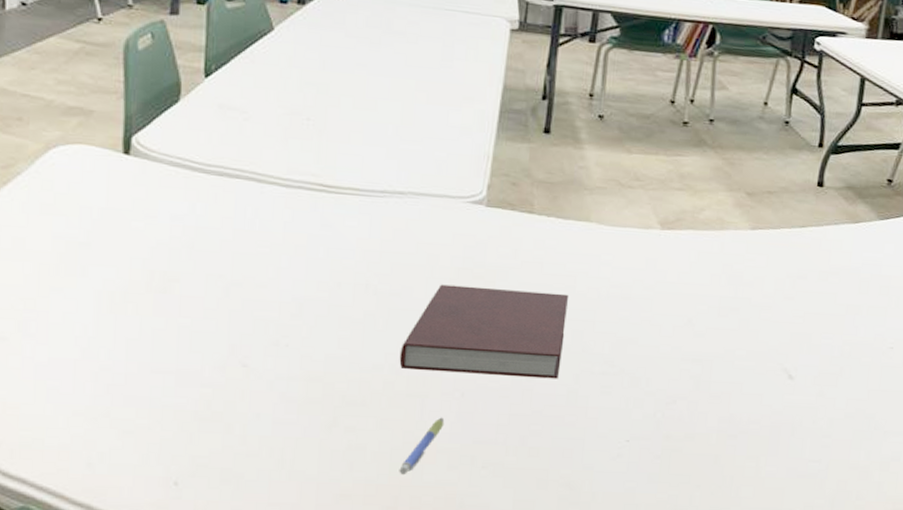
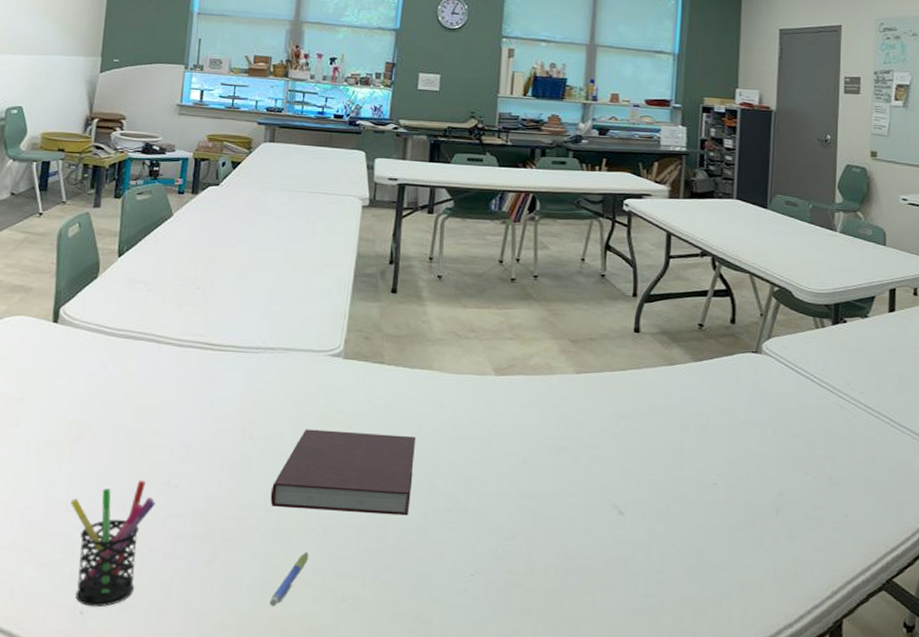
pen holder: none [157,339,262,478] -> present [71,480,155,608]

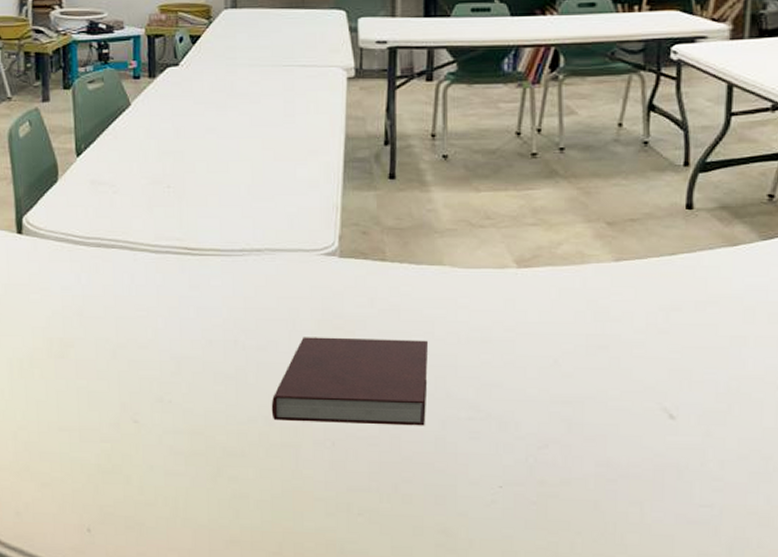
pen holder: present [71,480,155,608] -> none [63,397,150,525]
pen: present [269,552,309,607] -> none [281,466,319,522]

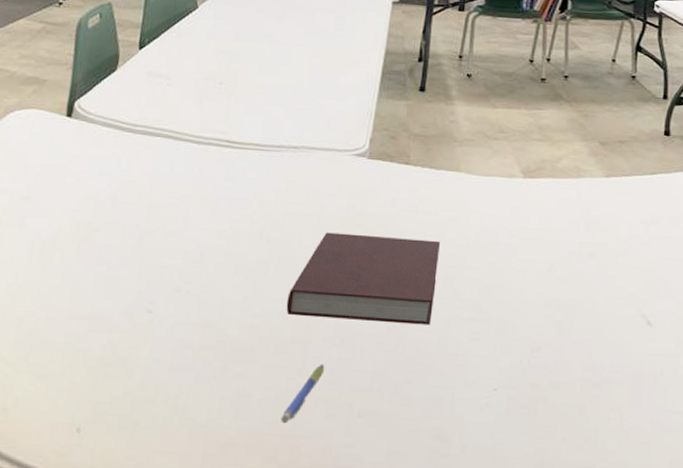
pen: none [281,466,319,522] -> present [281,364,325,424]

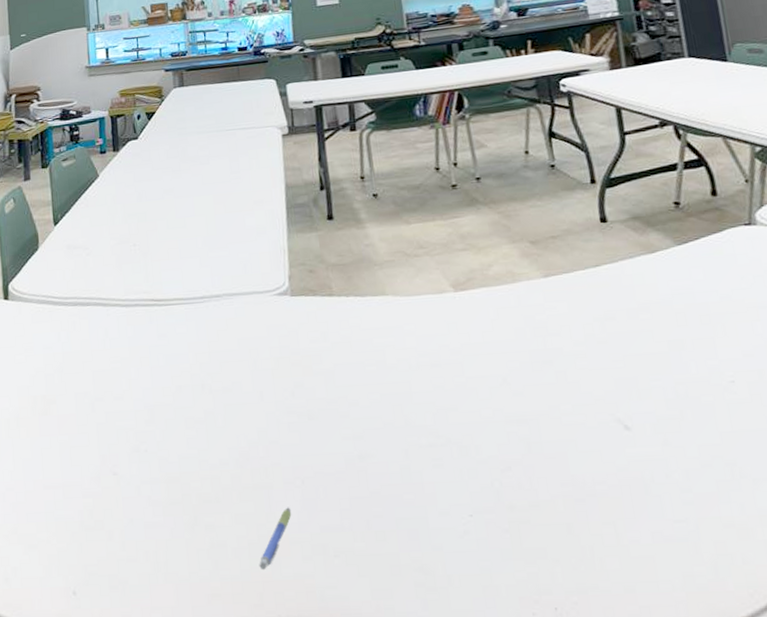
notebook: present [286,232,441,325] -> none [240,369,389,462]

